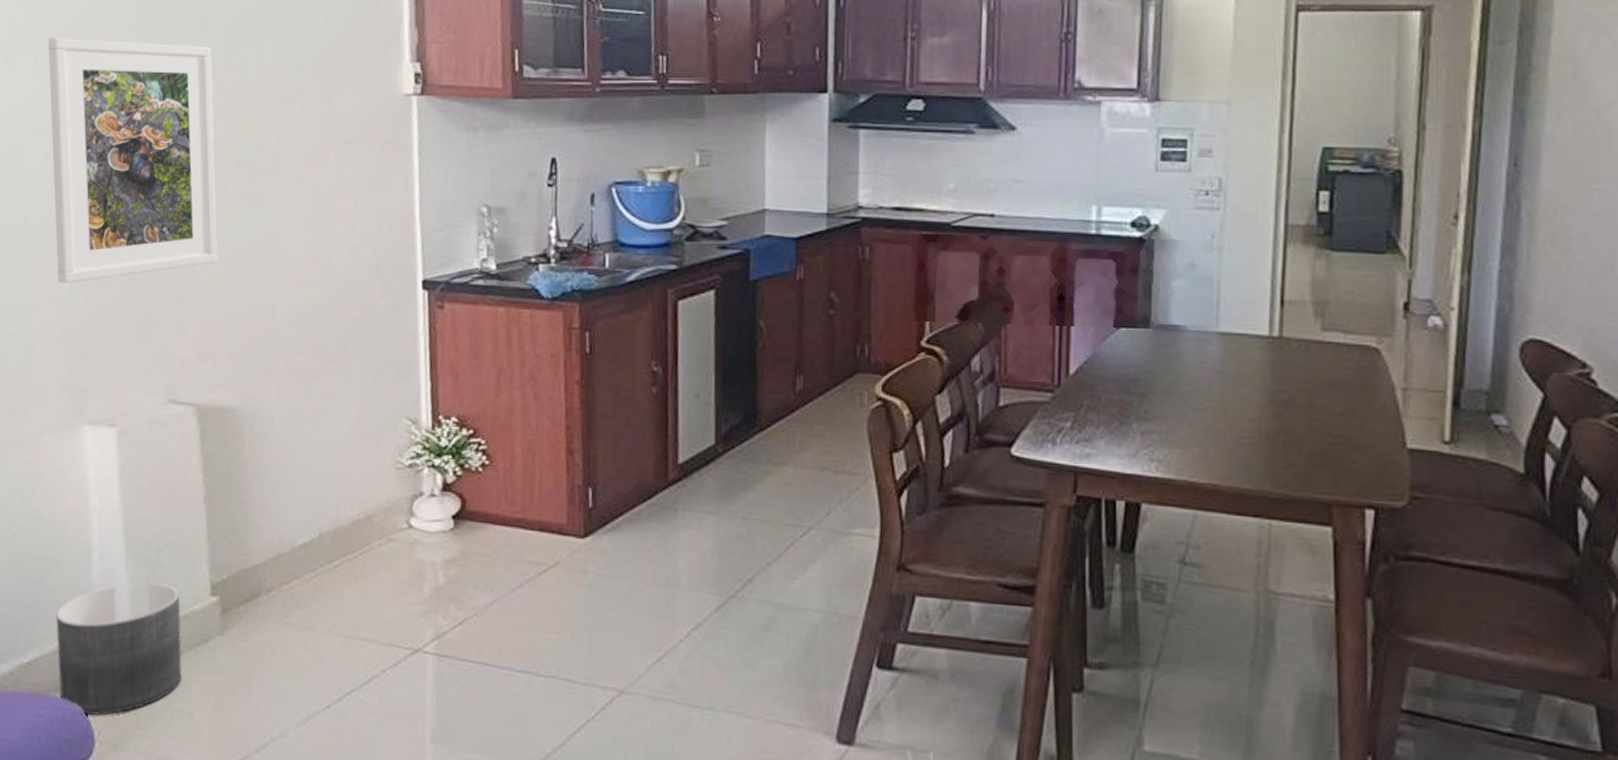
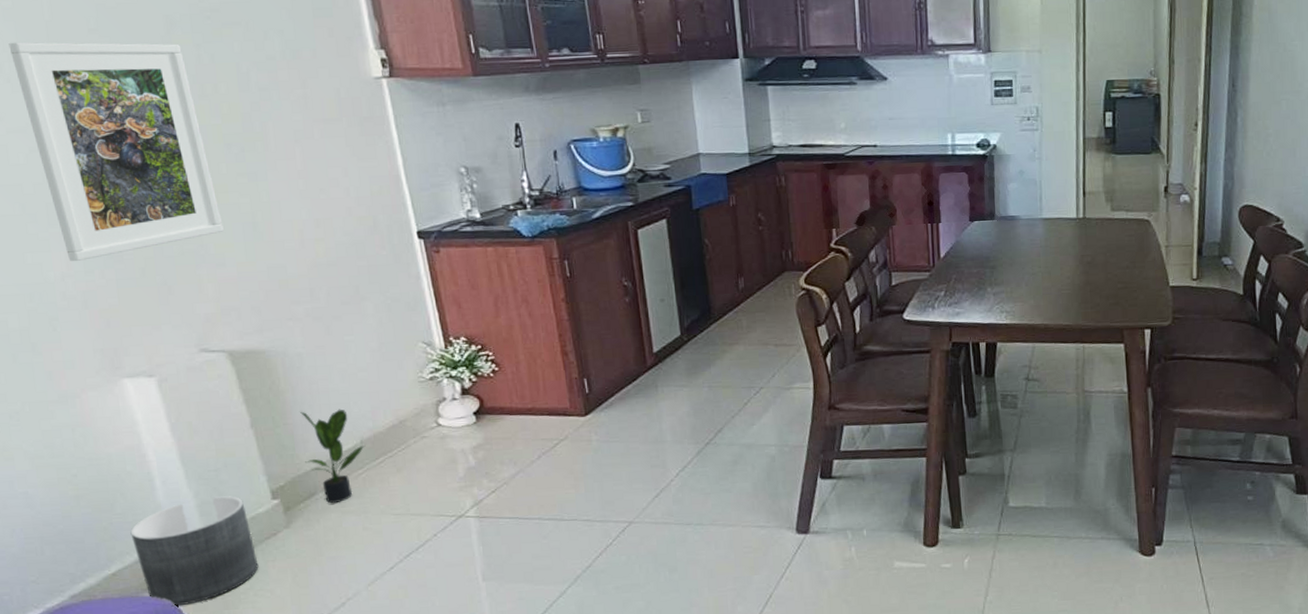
potted plant: none [254,488,324,612] -> present [300,409,366,504]

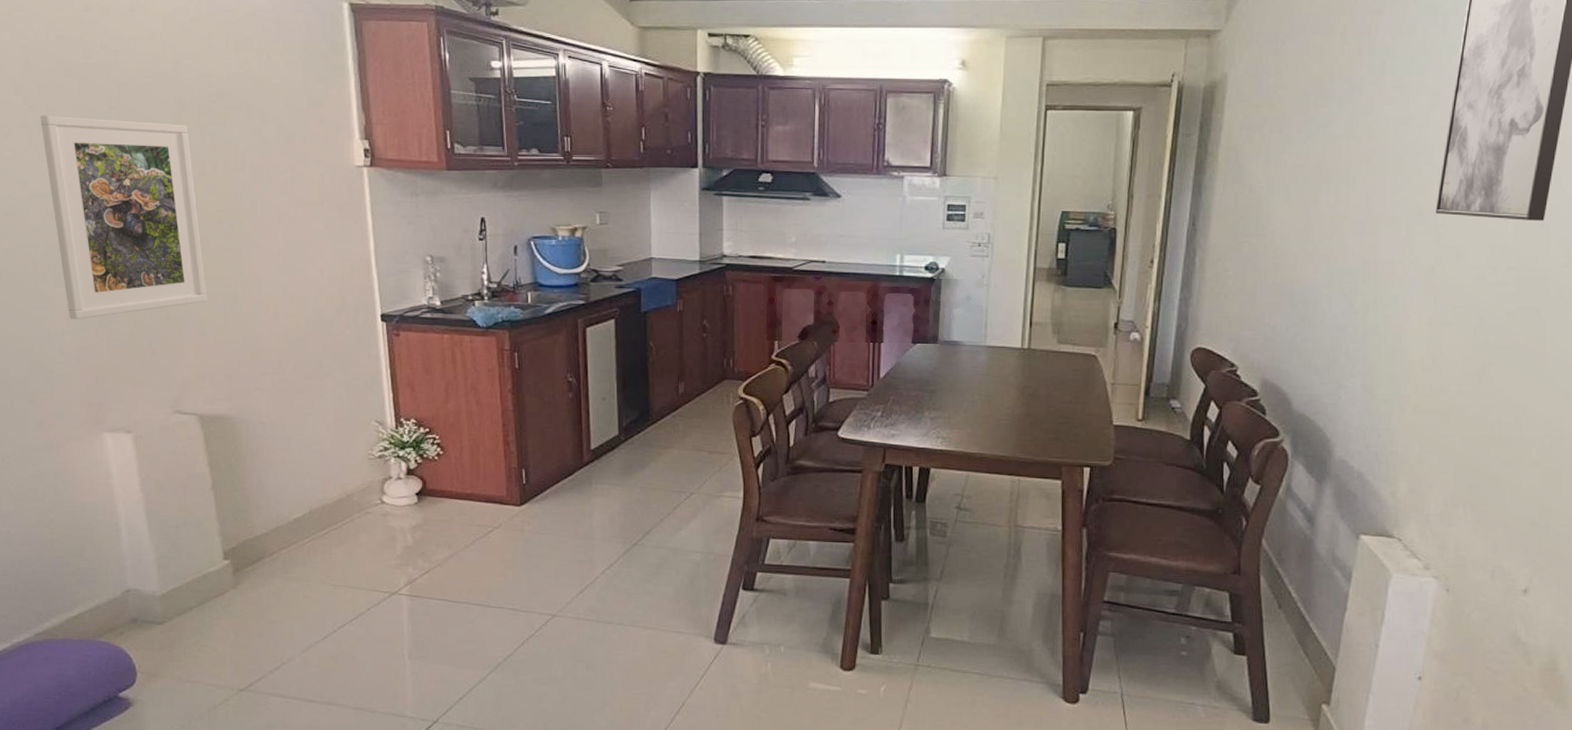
planter: present [130,496,259,607] -> none [94,552,205,654]
potted plant: present [300,409,366,504] -> none [257,477,314,569]

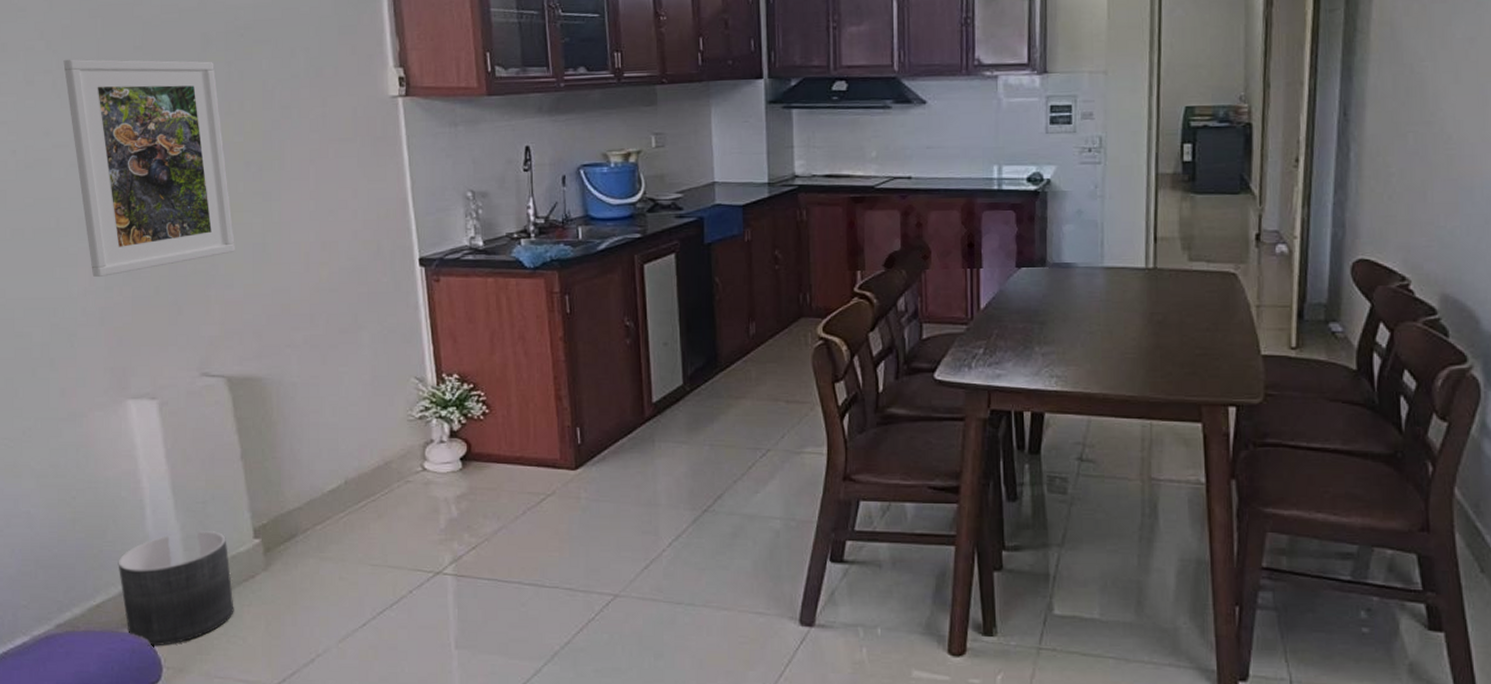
planter: none [94,552,205,654] -> present [118,531,234,646]

